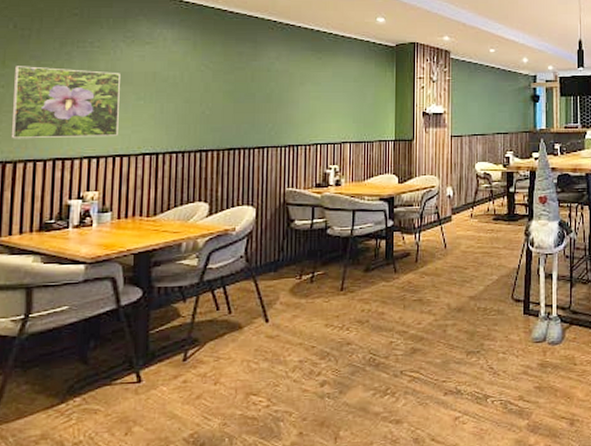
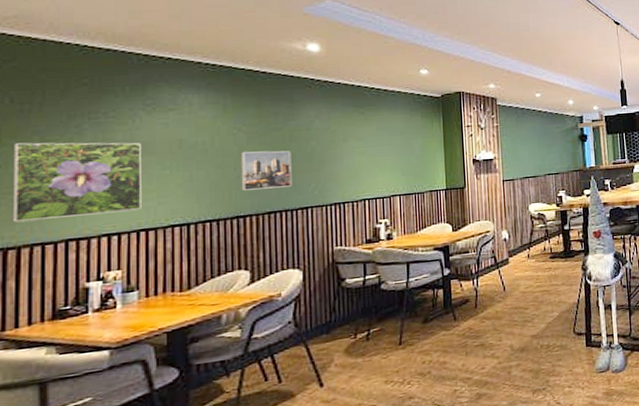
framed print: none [205,88,252,126] -> present [240,150,292,191]

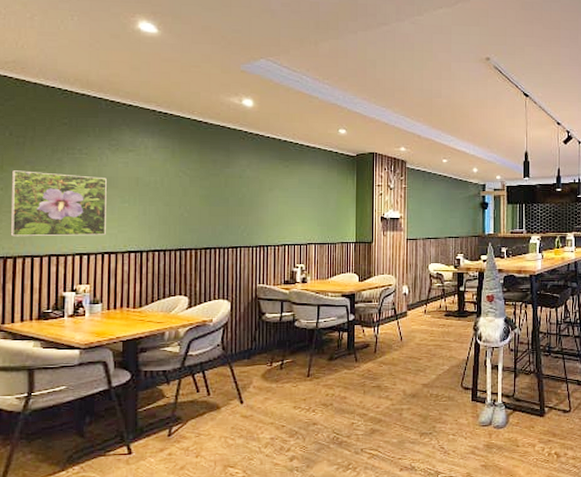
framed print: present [240,150,292,191] -> none [184,192,225,227]

